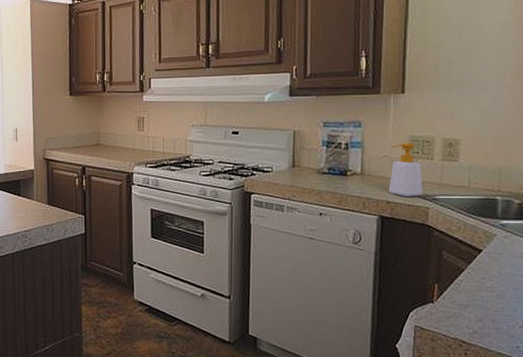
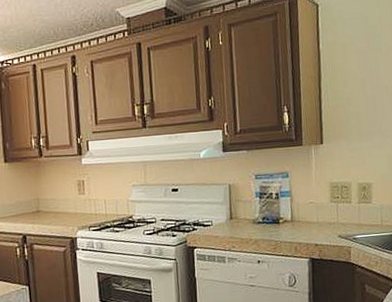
soap bottle: present [388,142,423,197] -> none [315,188,345,239]

